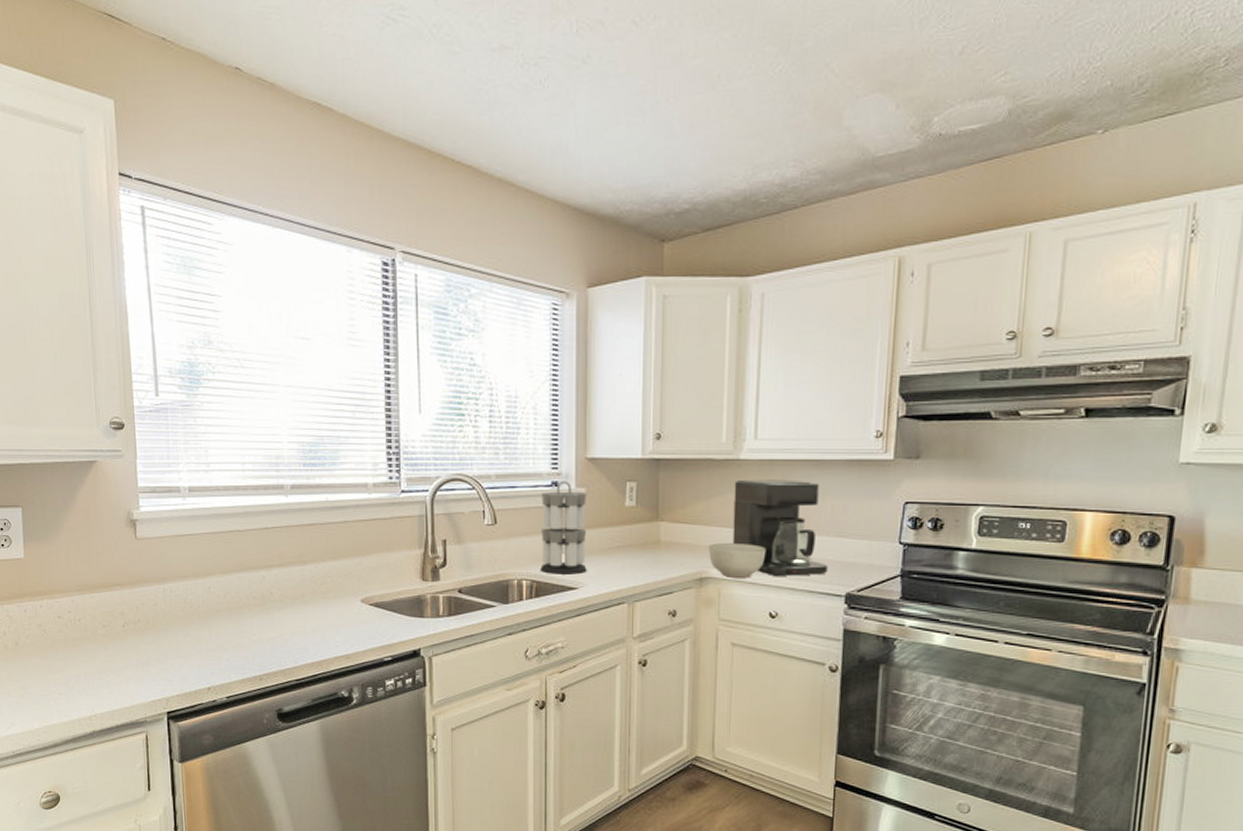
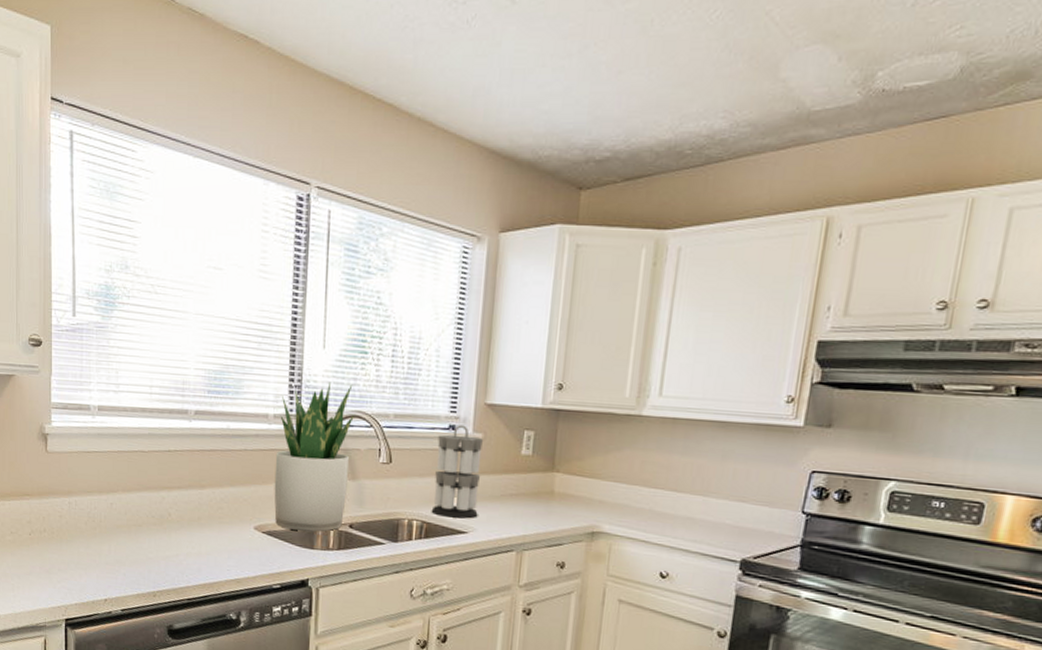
planter: none [378,446,455,601] -> present [274,381,354,532]
bowl: present [708,542,766,578] -> none [602,498,662,536]
coffee maker: present [732,479,828,577] -> none [627,435,725,539]

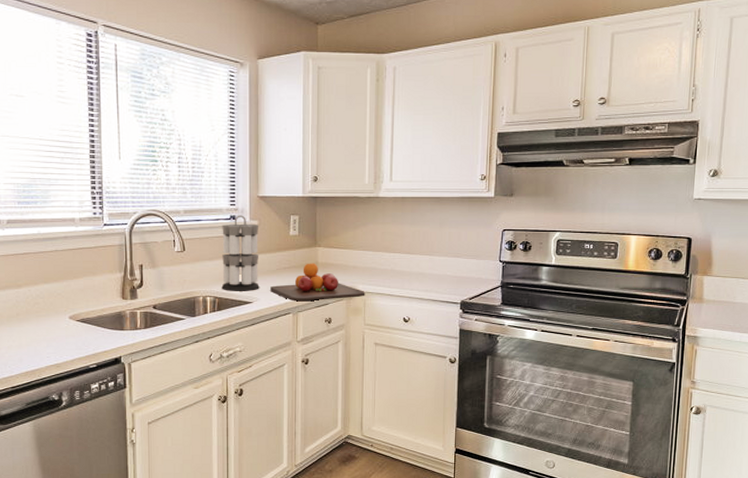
planter: present [274,381,354,532] -> none [84,187,150,316]
chopping board: none [491,491,612,541] -> present [270,263,365,302]

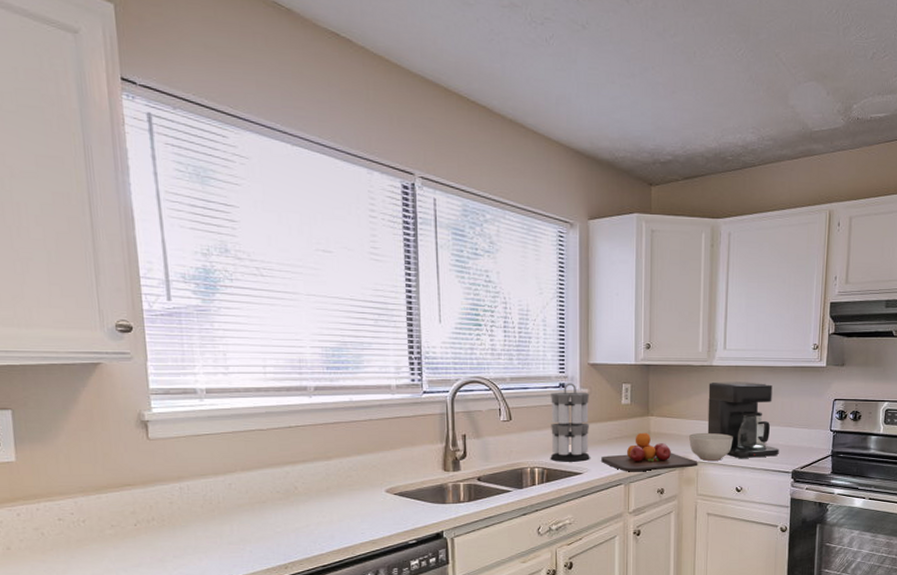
bowl: none [355,263,400,291] -> present [688,432,733,461]
coffee maker: none [374,213,447,290] -> present [707,381,779,459]

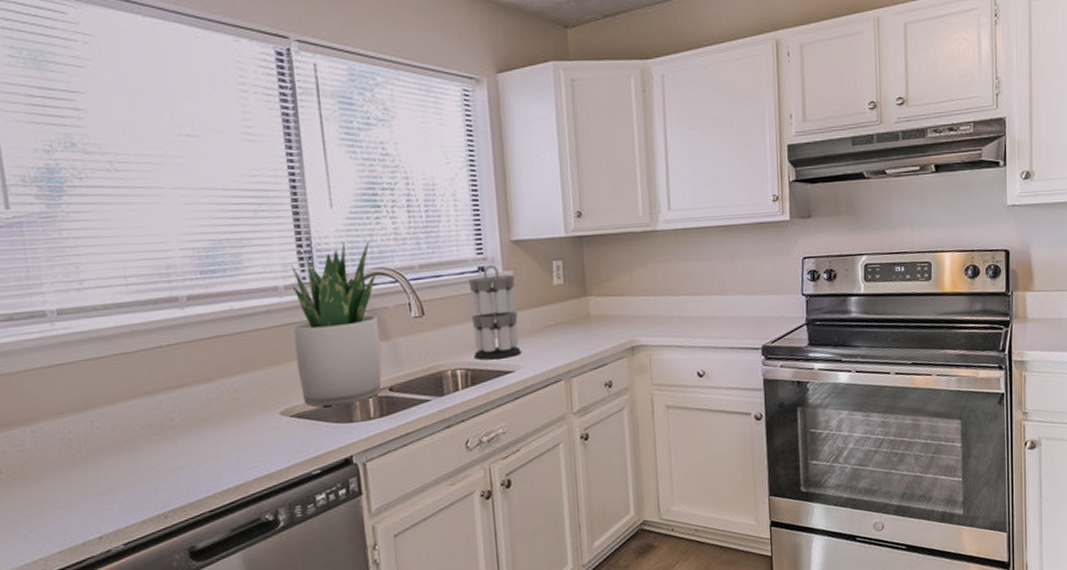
planter: none [401,352,474,489] -> present [291,241,382,407]
chopping board: present [601,432,698,472] -> none [535,316,650,366]
bowl: present [688,432,733,461] -> none [635,309,689,344]
coffee maker: present [707,381,779,459] -> none [654,245,745,338]

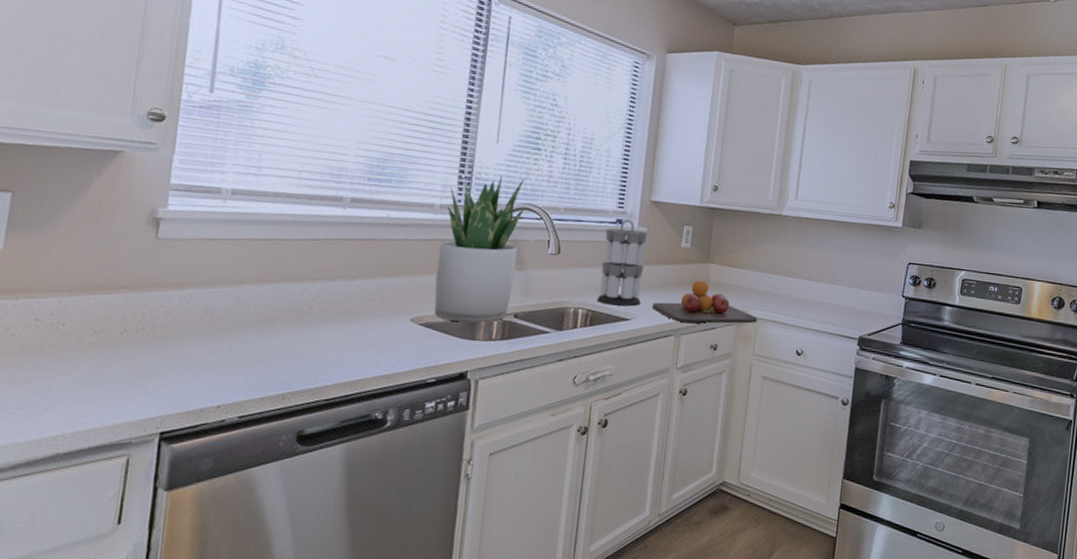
chopping board: none [535,316,650,366] -> present [652,280,758,324]

